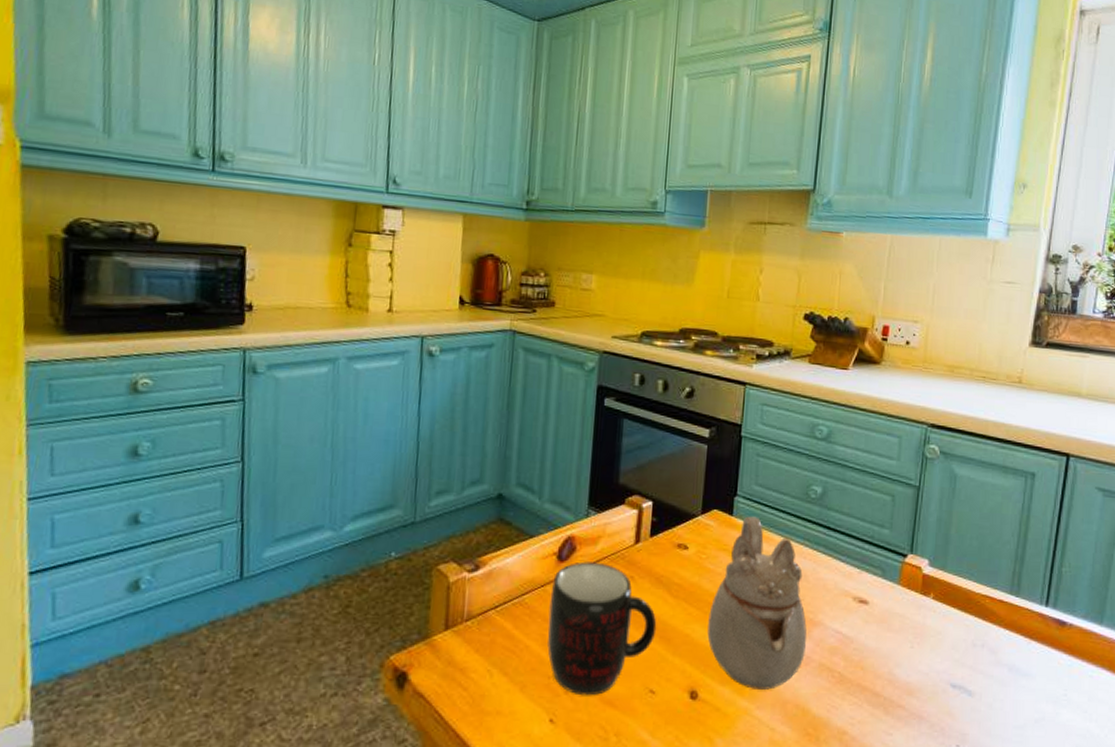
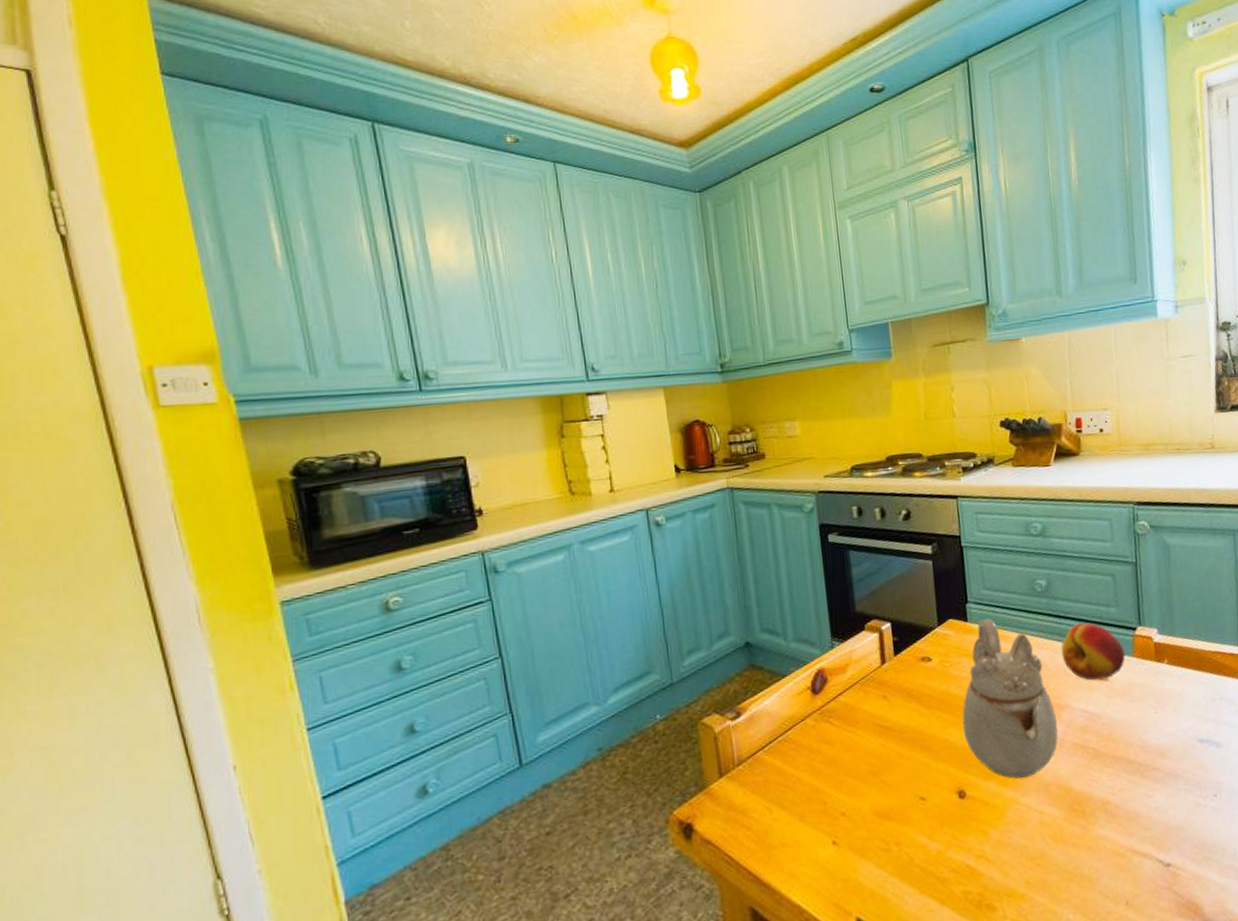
mug: present [547,561,657,696] -> none [811,688,917,815]
fruit: none [824,538,891,602] -> present [1061,622,1126,681]

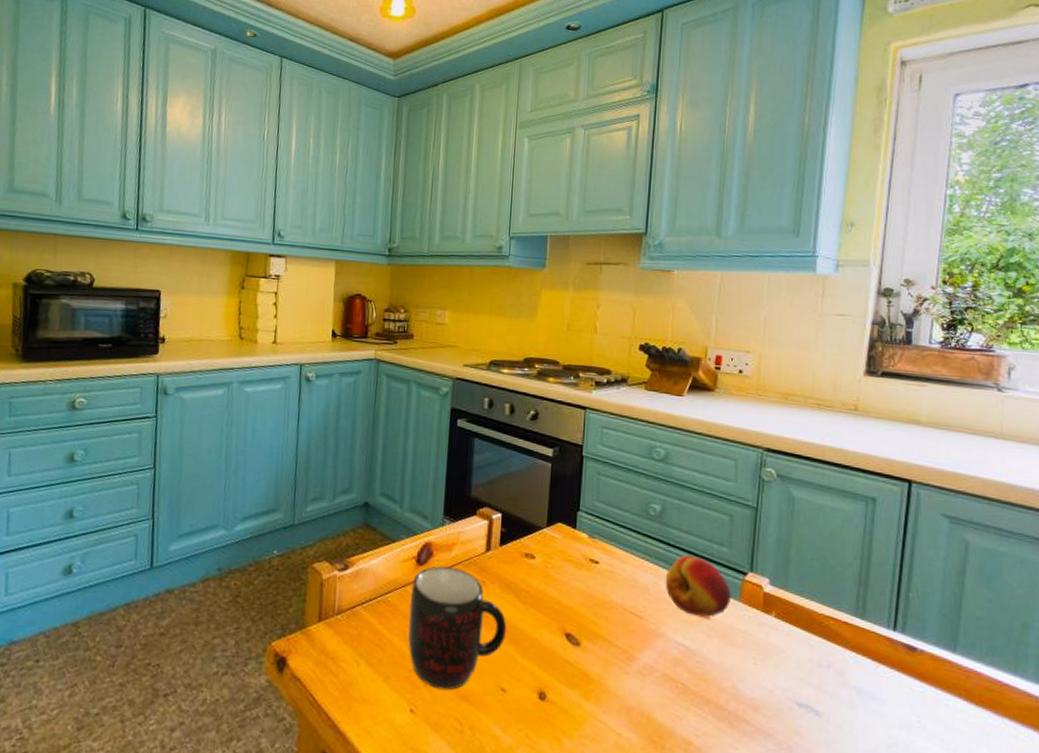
mug: none [811,688,917,815] -> present [408,566,507,691]
teapot: present [962,618,1058,779] -> none [554,530,650,696]

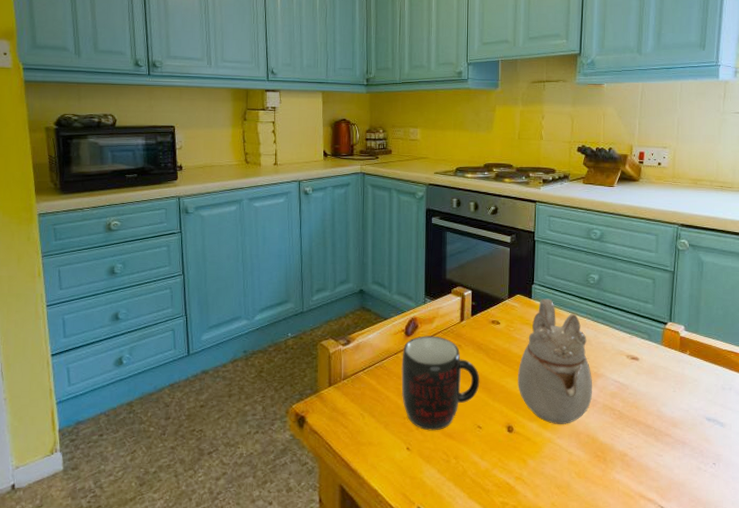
teapot: none [554,530,650,696] -> present [518,298,593,424]
fruit: present [665,554,732,617] -> none [603,312,656,359]

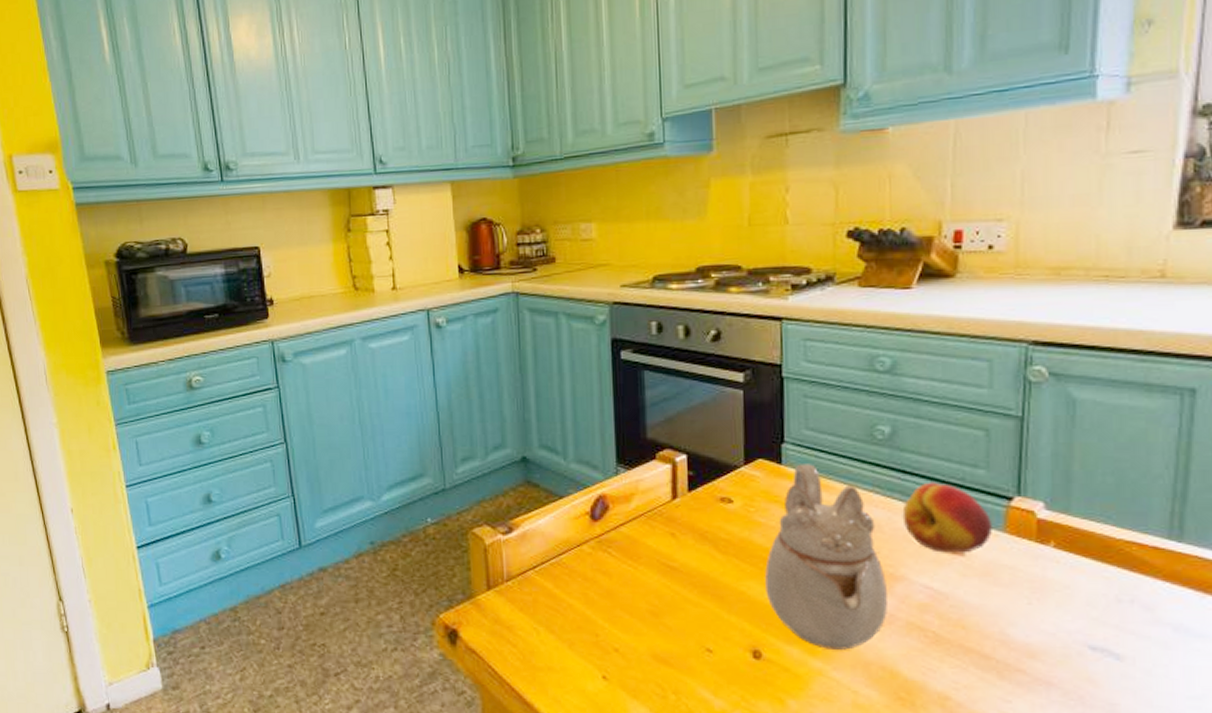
mug: present [401,335,480,431] -> none [588,520,707,654]
fruit: none [603,312,656,359] -> present [902,482,993,553]

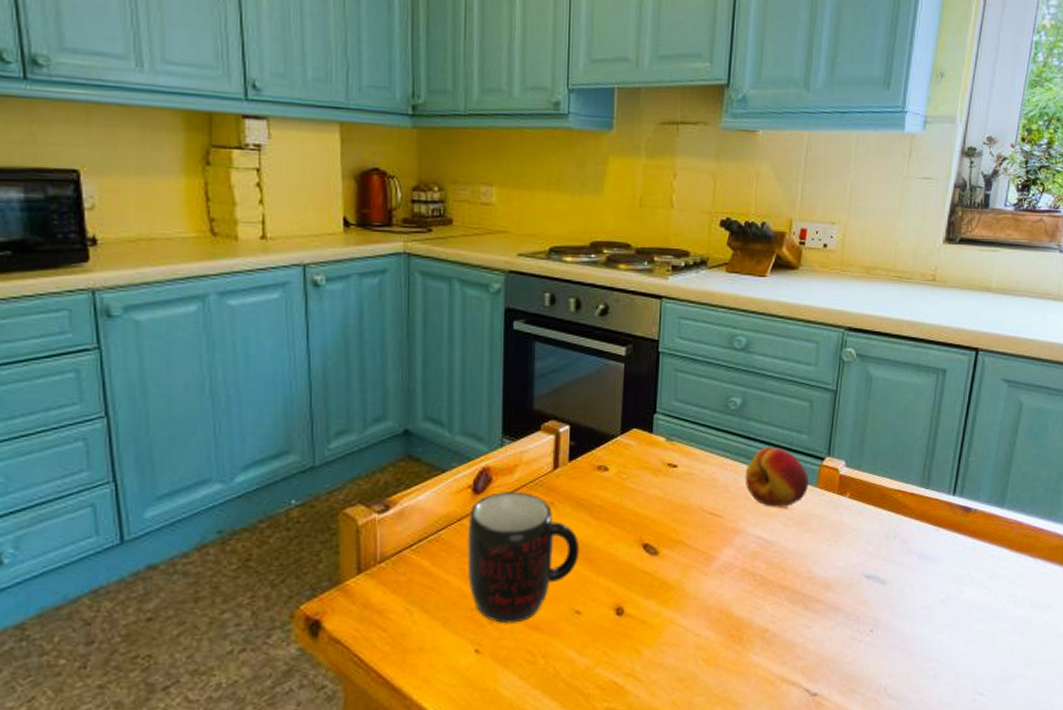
mug: none [588,520,707,654] -> present [467,491,580,624]
teapot: present [765,464,889,650] -> none [631,432,730,600]

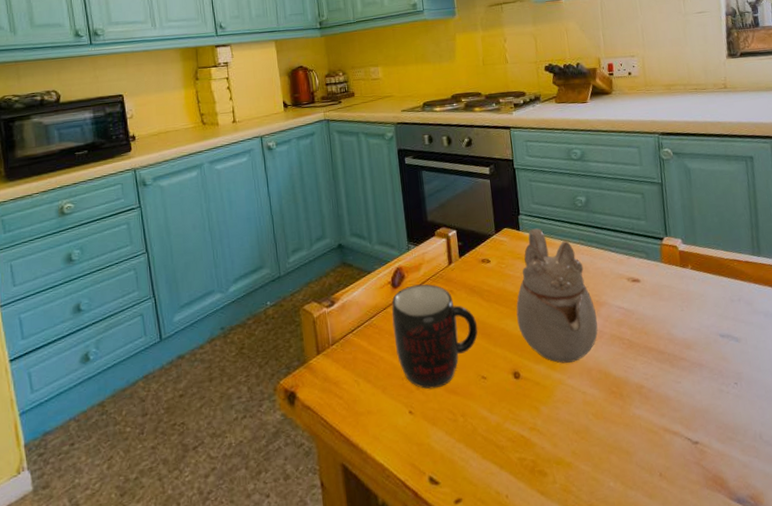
teapot: none [631,432,730,600] -> present [516,228,598,364]
fruit: present [745,446,810,507] -> none [599,232,655,282]

